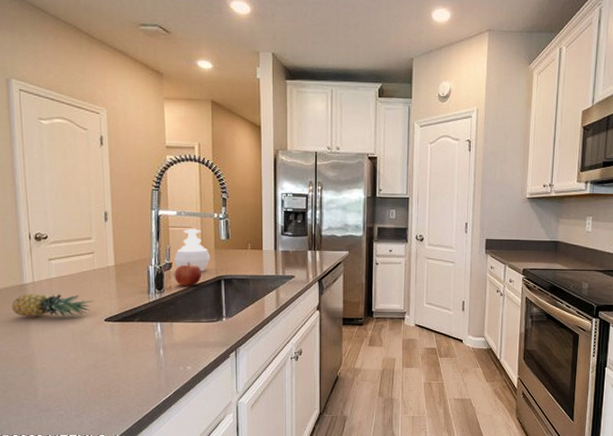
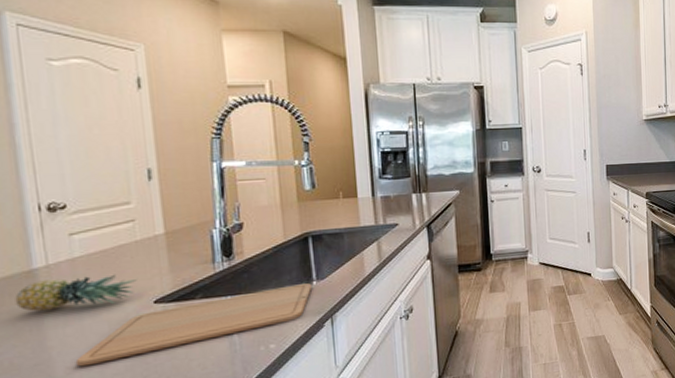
chopping board: none [49,319,222,364] -> present [75,283,313,367]
soap dispenser: present [174,228,211,272] -> none [245,179,294,230]
fruit: present [174,262,202,286] -> none [247,220,284,250]

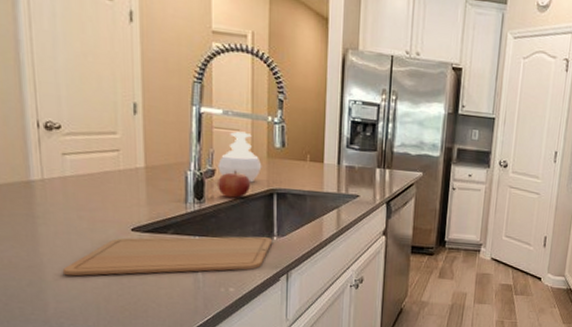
fruit: present [15,274,137,312] -> none [14,192,118,226]
soap dispenser: none [245,179,294,230] -> present [218,131,262,183]
fruit: none [247,220,284,250] -> present [218,170,251,198]

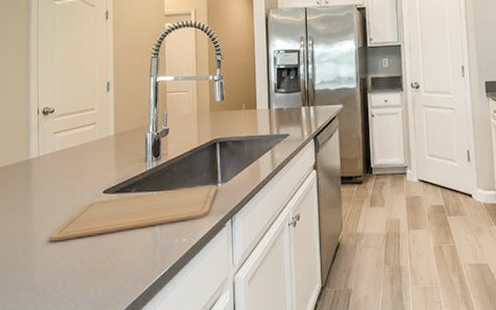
soap dispenser: present [218,131,262,183] -> none [171,92,206,136]
fruit: present [218,170,251,198] -> none [171,126,198,152]

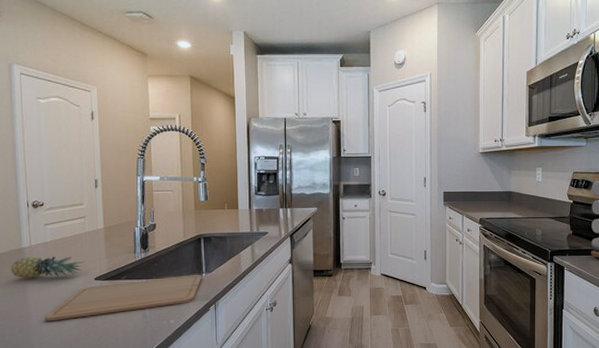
fruit: none [17,166,93,193] -> present [10,256,85,278]

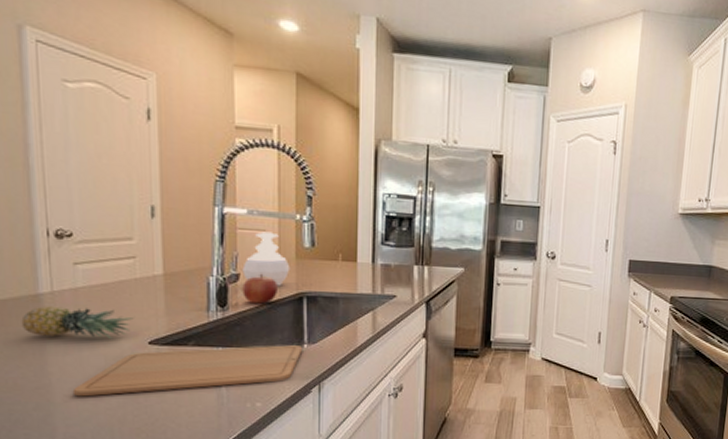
soap dispenser: none [158,191,191,231] -> present [242,231,290,286]
fruit: none [158,222,184,245] -> present [242,273,279,304]

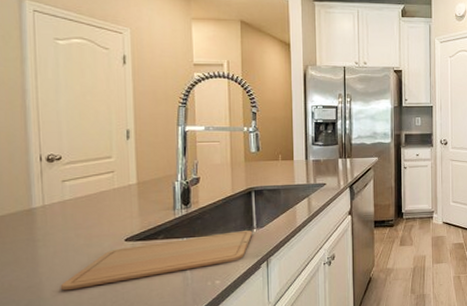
fruit: present [21,306,134,340] -> none [17,215,113,243]
soap dispenser: present [242,231,290,286] -> none [202,142,241,185]
fruit: present [242,273,279,304] -> none [202,175,232,200]

